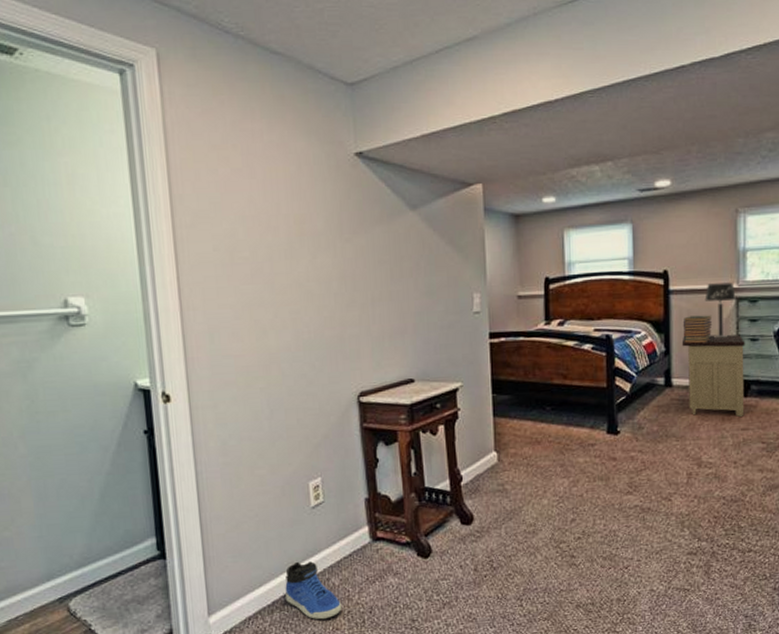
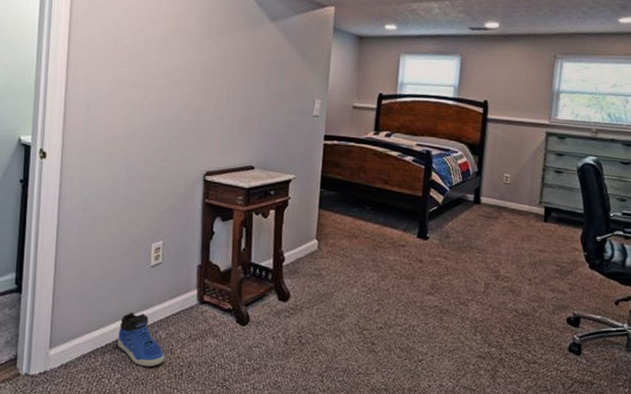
nightstand: present [681,335,745,417] -> none [493,159,551,239]
book stack: present [682,315,713,344] -> none [495,143,523,169]
table lamp: present [705,282,736,338] -> none [518,117,547,167]

